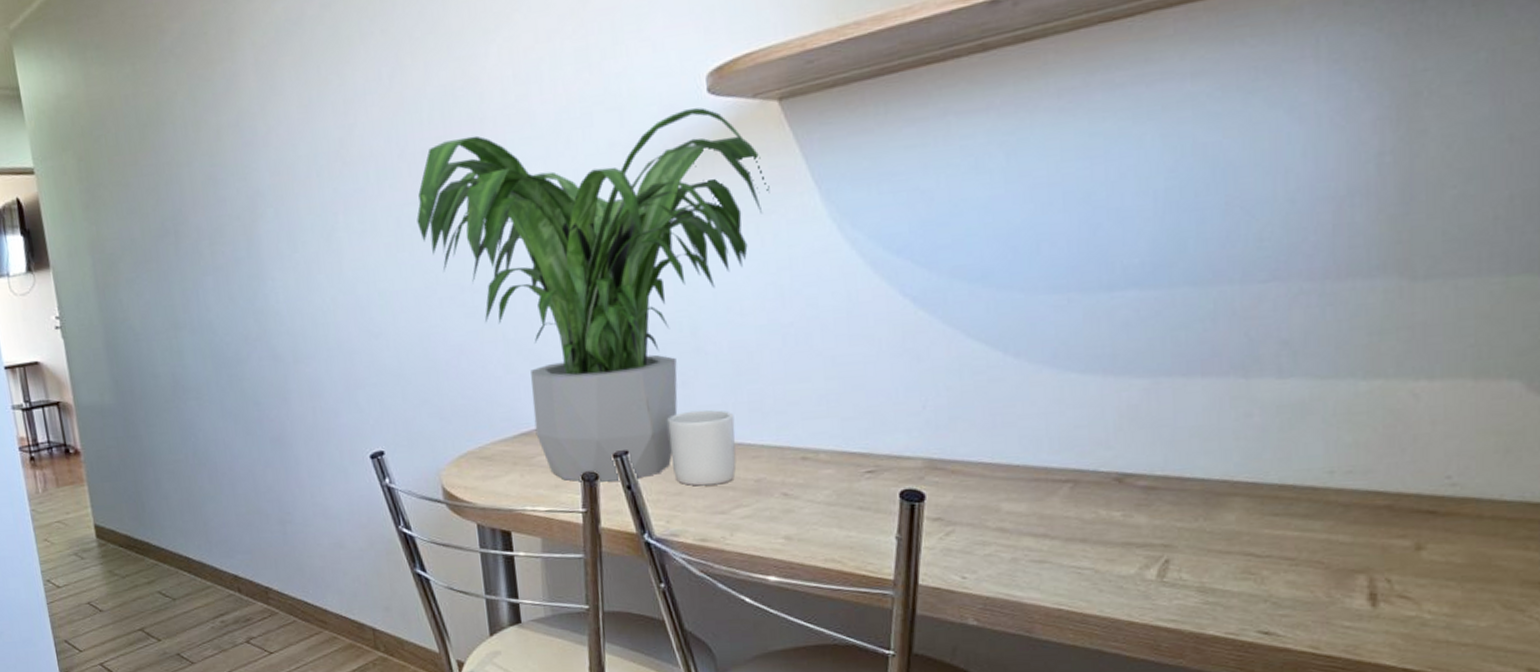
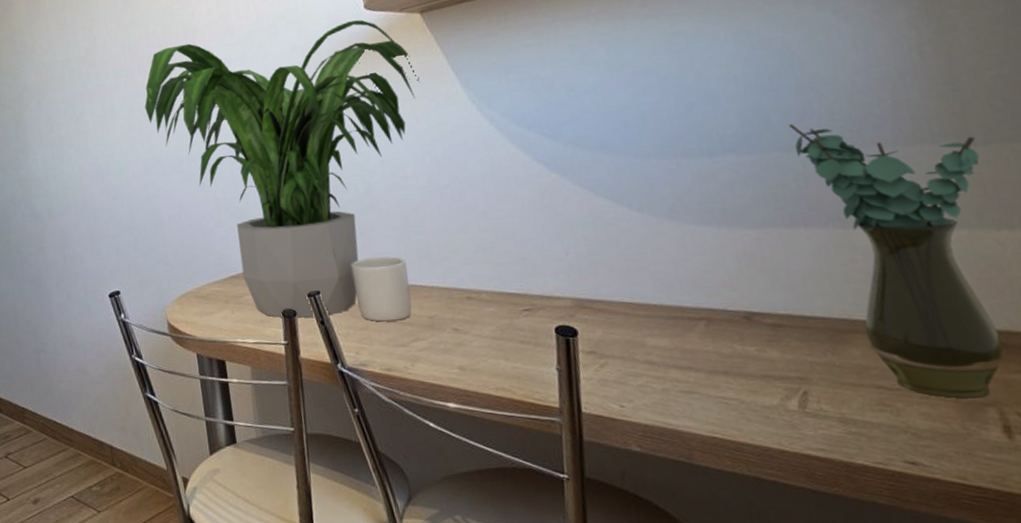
vase: none [1208,252,1417,566] -> present [789,124,1004,399]

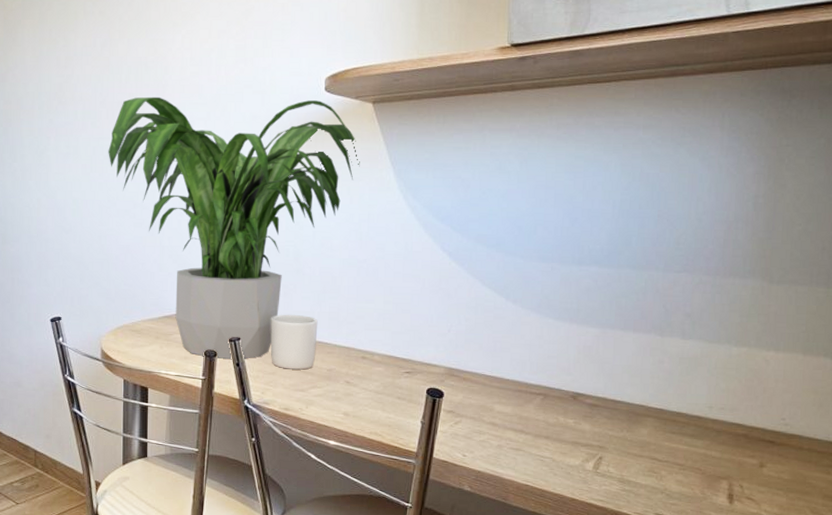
vase: present [789,124,1004,399] -> none [643,248,773,473]

